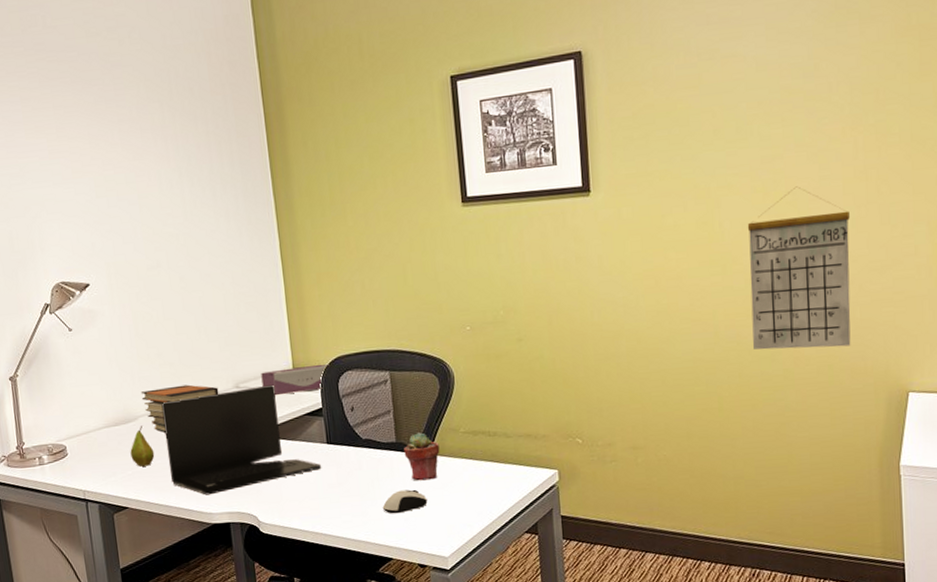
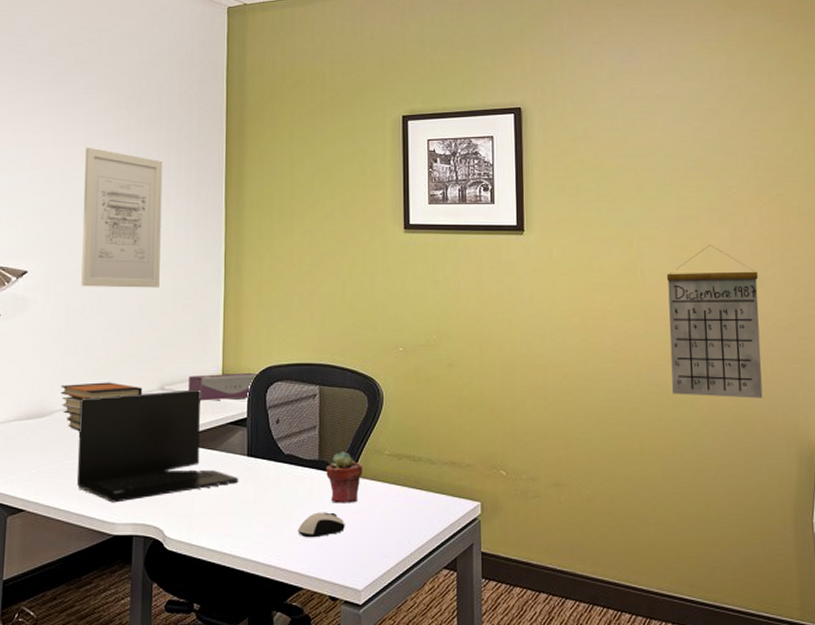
wall art: none [124,148,220,295] -> present [81,147,163,288]
fruit: present [130,425,155,467] -> none [38,421,64,466]

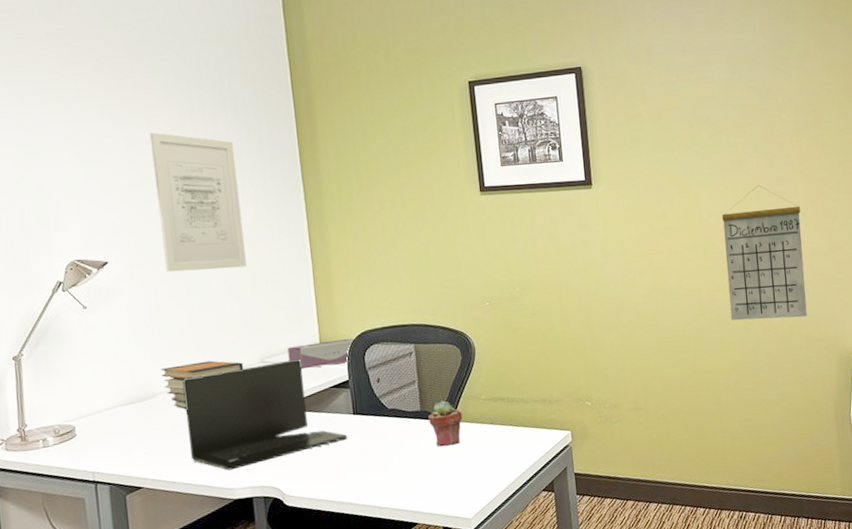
computer mouse: present [297,512,345,538] -> none [408,455,451,480]

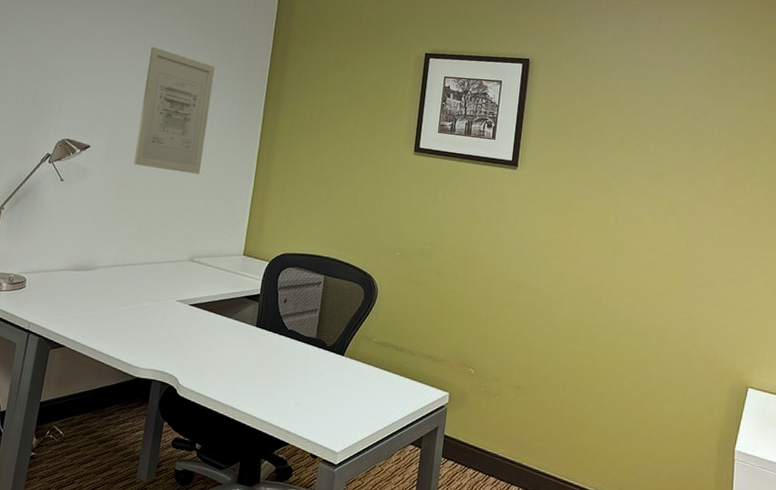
book stack: present [160,360,244,409] -> none [105,246,175,286]
laptop: present [182,359,348,471] -> none [111,259,247,351]
tissue box: present [287,338,356,370] -> none [213,252,275,278]
potted succulent: present [428,401,463,447] -> none [321,334,353,379]
calendar: present [721,185,807,321] -> none [628,199,717,338]

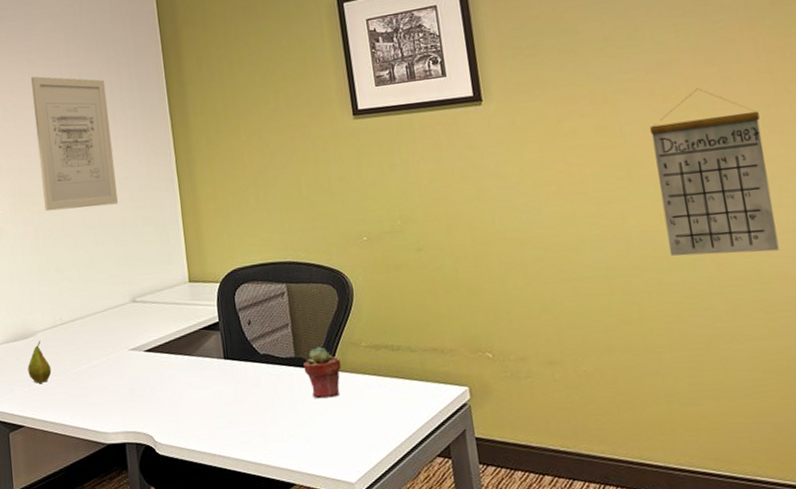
fruit: none [81,275,103,312] -> present [27,341,52,383]
potted succulent: none [321,334,353,379] -> present [303,347,341,399]
calendar: none [628,199,717,338] -> present [649,88,780,256]

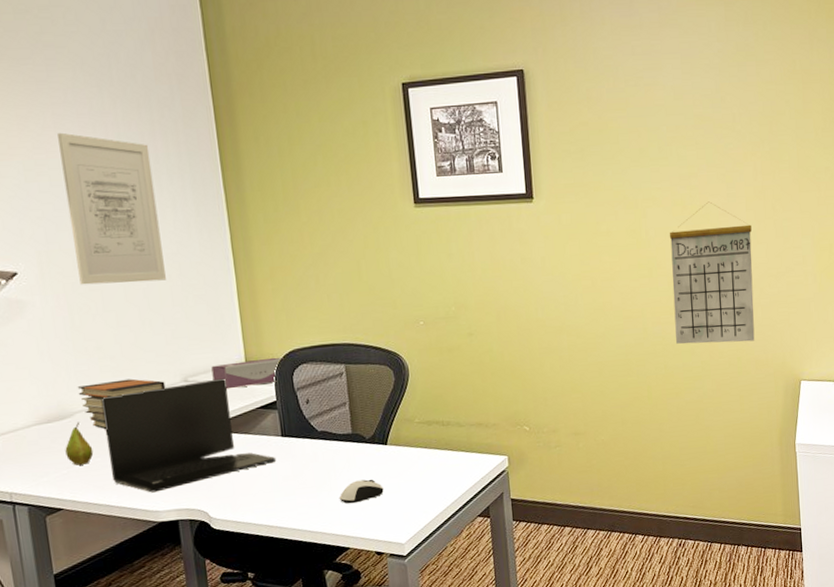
book stack: none [39,299,116,348] -> present [77,378,166,429]
laptop: none [59,298,219,414] -> present [101,378,277,493]
tissue box: none [157,277,226,310] -> present [211,357,284,390]
computer mouse: none [282,407,330,435] -> present [339,479,384,504]
potted succulent: present [303,347,341,399] -> none [360,423,396,471]

